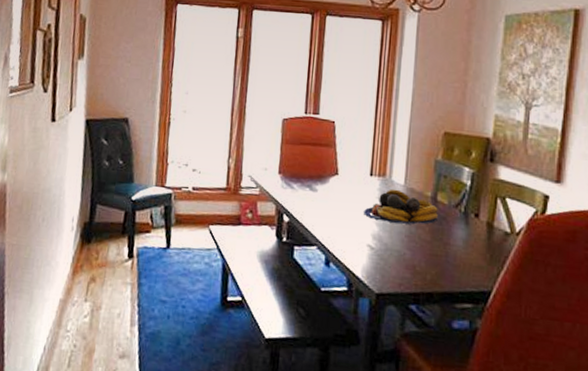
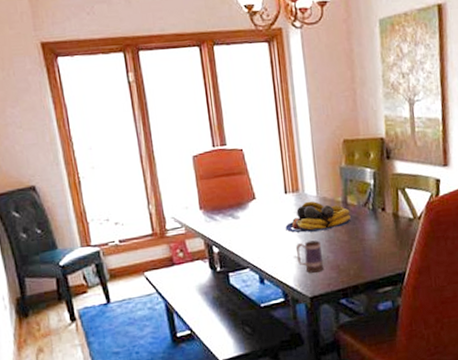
mug: none [370,231,399,268] -> present [295,240,324,273]

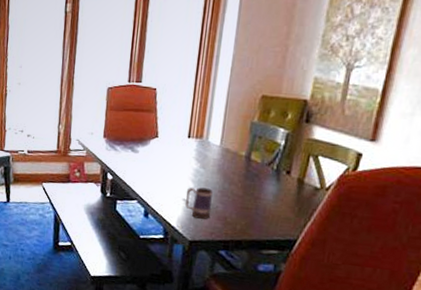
fruit bowl: present [285,201,351,233] -> none [180,149,251,181]

